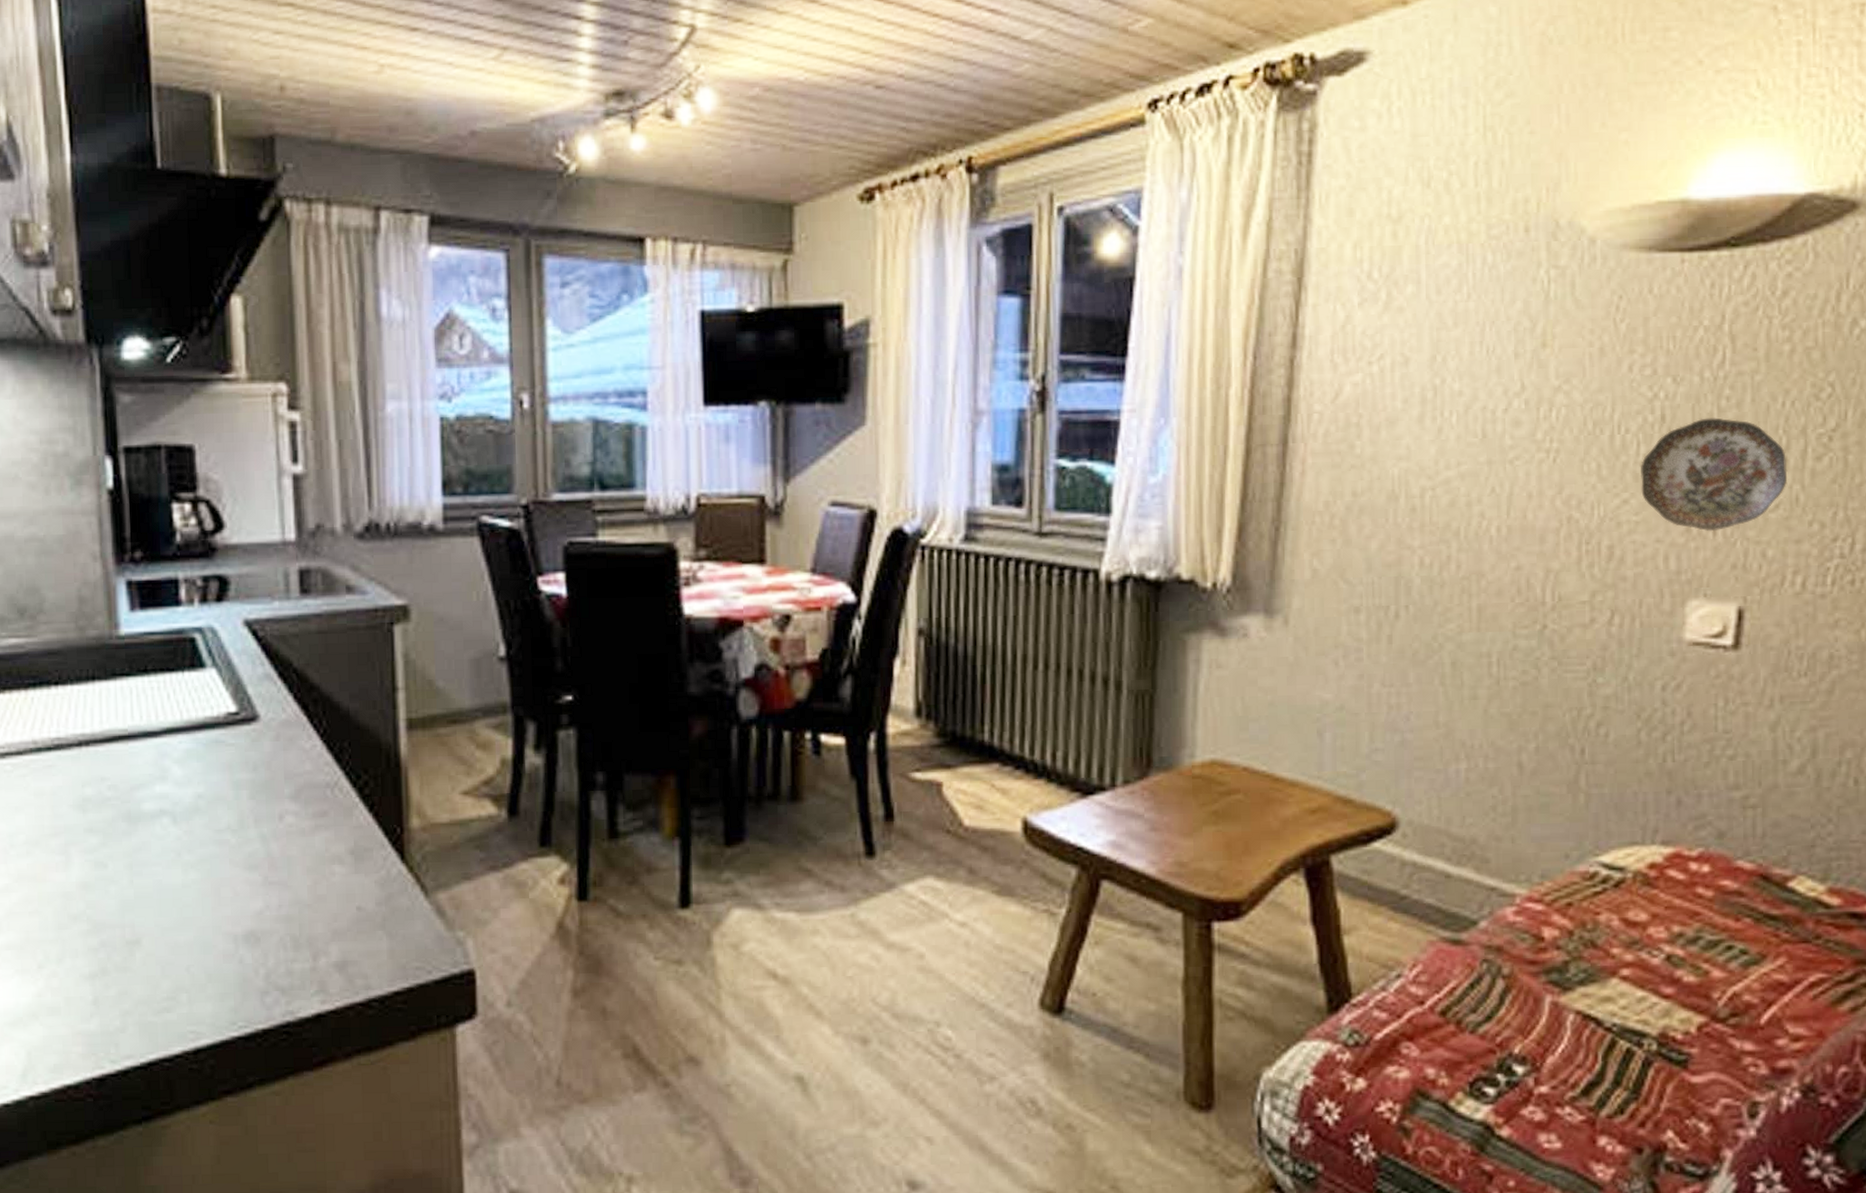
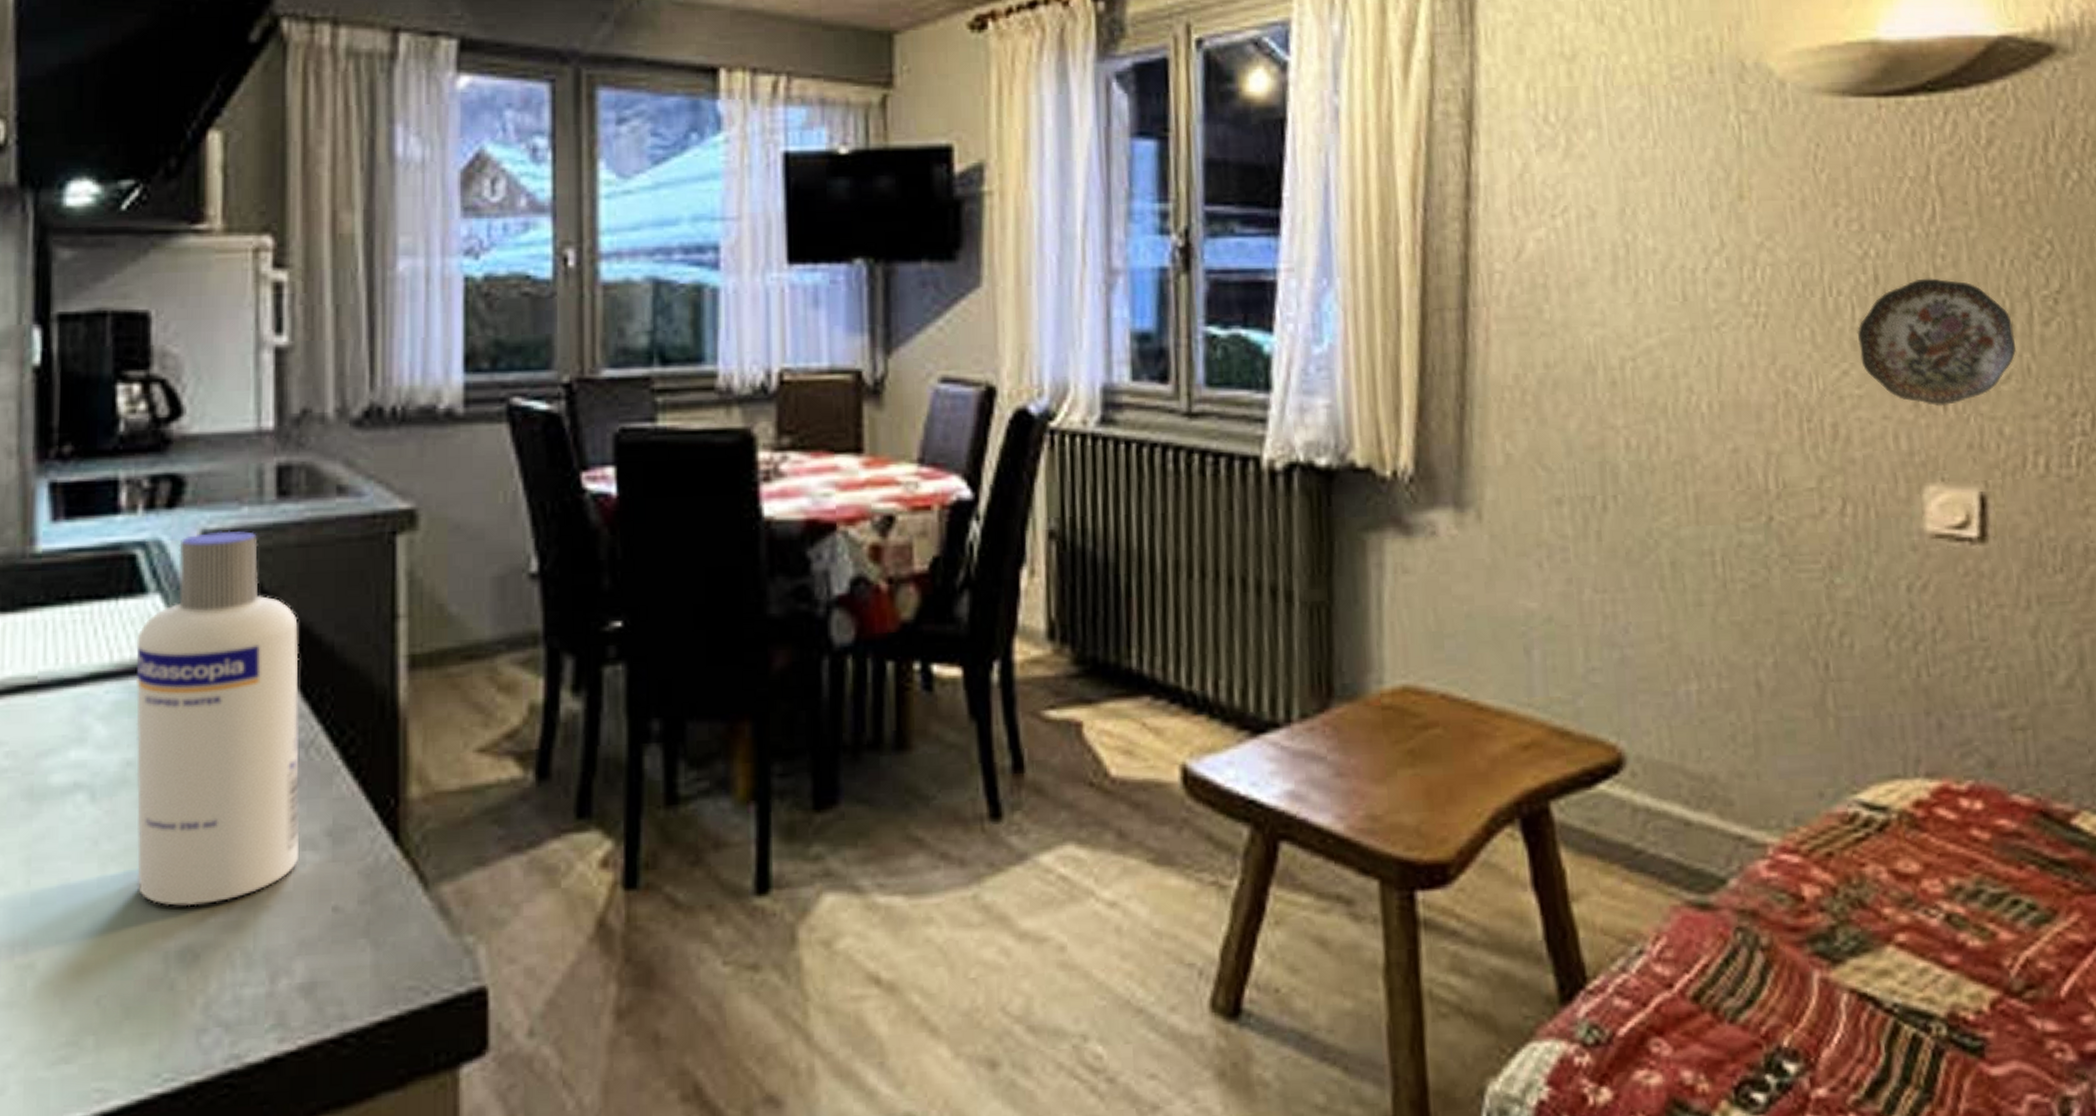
screw cap bottle: none [199,620,330,903] -> present [135,530,300,907]

